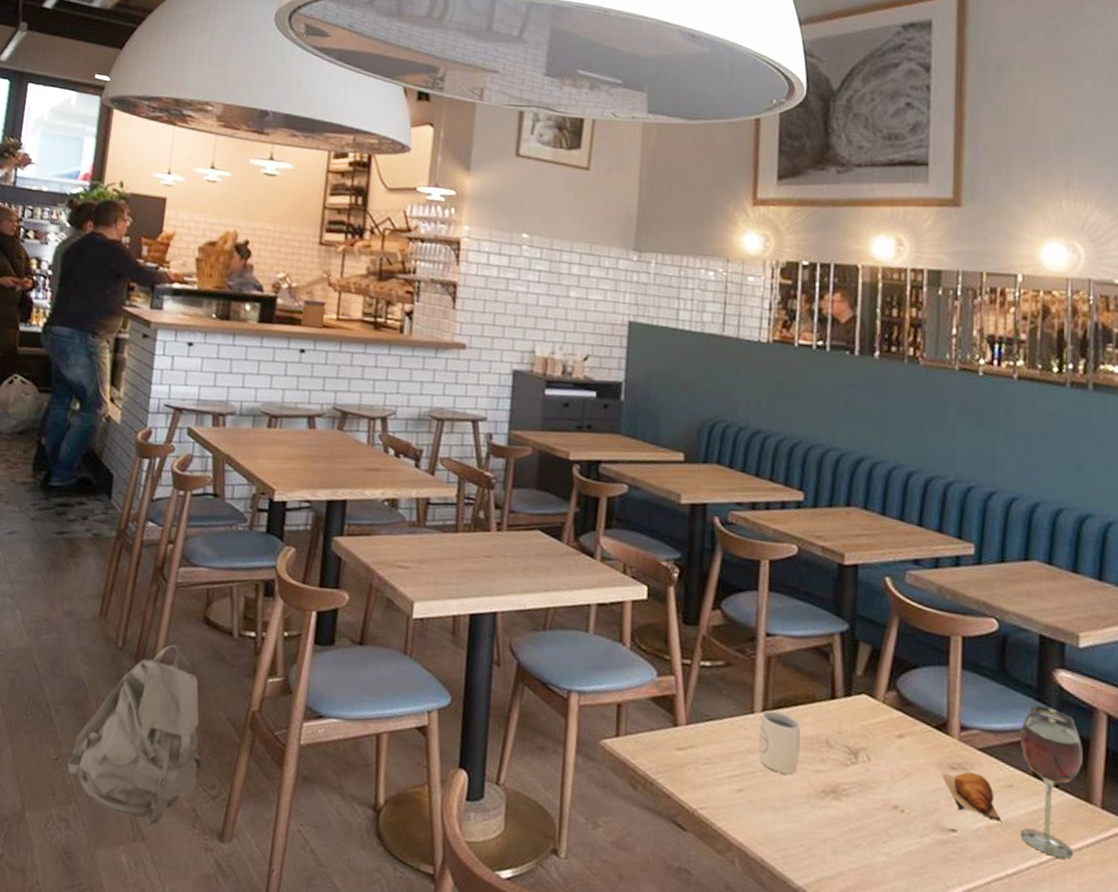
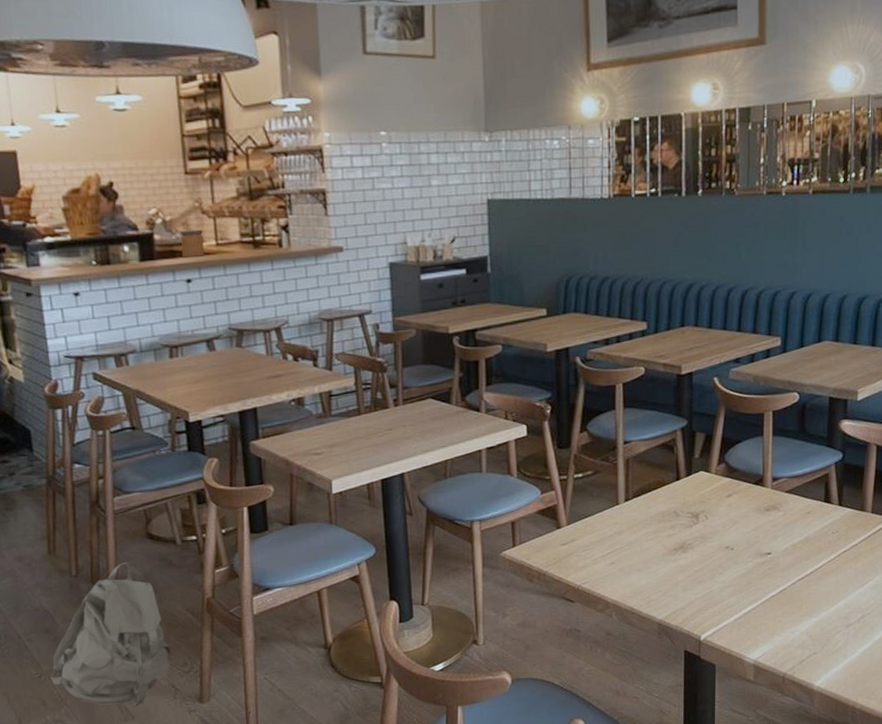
mug: present [758,710,801,775] -> none [624,499,656,544]
crescent roll: present [941,772,1002,822] -> none [759,509,803,540]
wineglass: present [1019,705,1083,859] -> none [815,449,859,554]

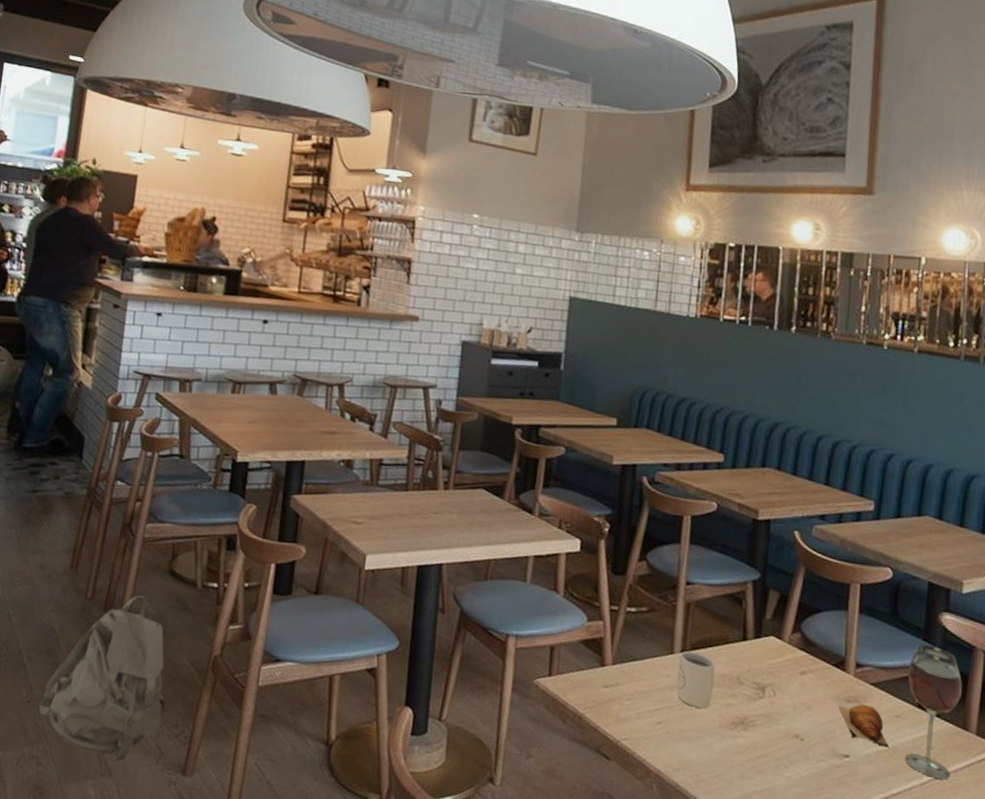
jar: present [179,229,205,259] -> none [265,273,288,302]
mug: none [624,499,656,544] -> present [676,650,715,709]
crescent roll: none [759,509,803,540] -> present [837,704,890,748]
wineglass: none [815,449,859,554] -> present [905,644,962,780]

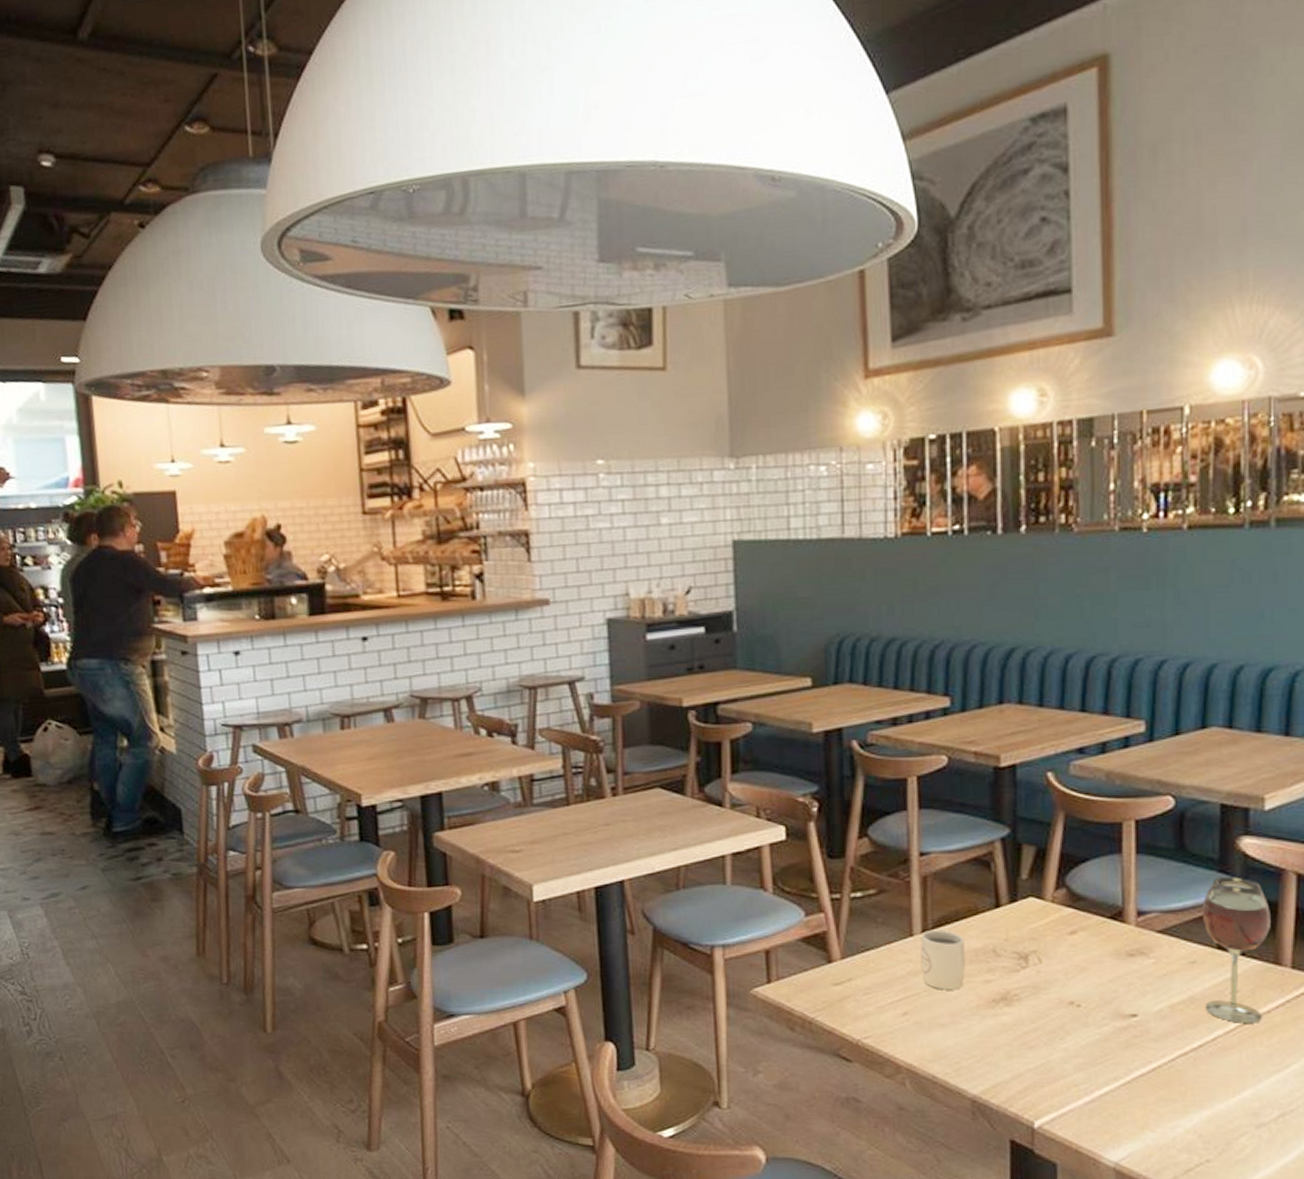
backpack: present [39,595,165,761] -> none [195,971,334,1147]
crescent roll: present [837,704,890,748] -> none [1118,956,1186,999]

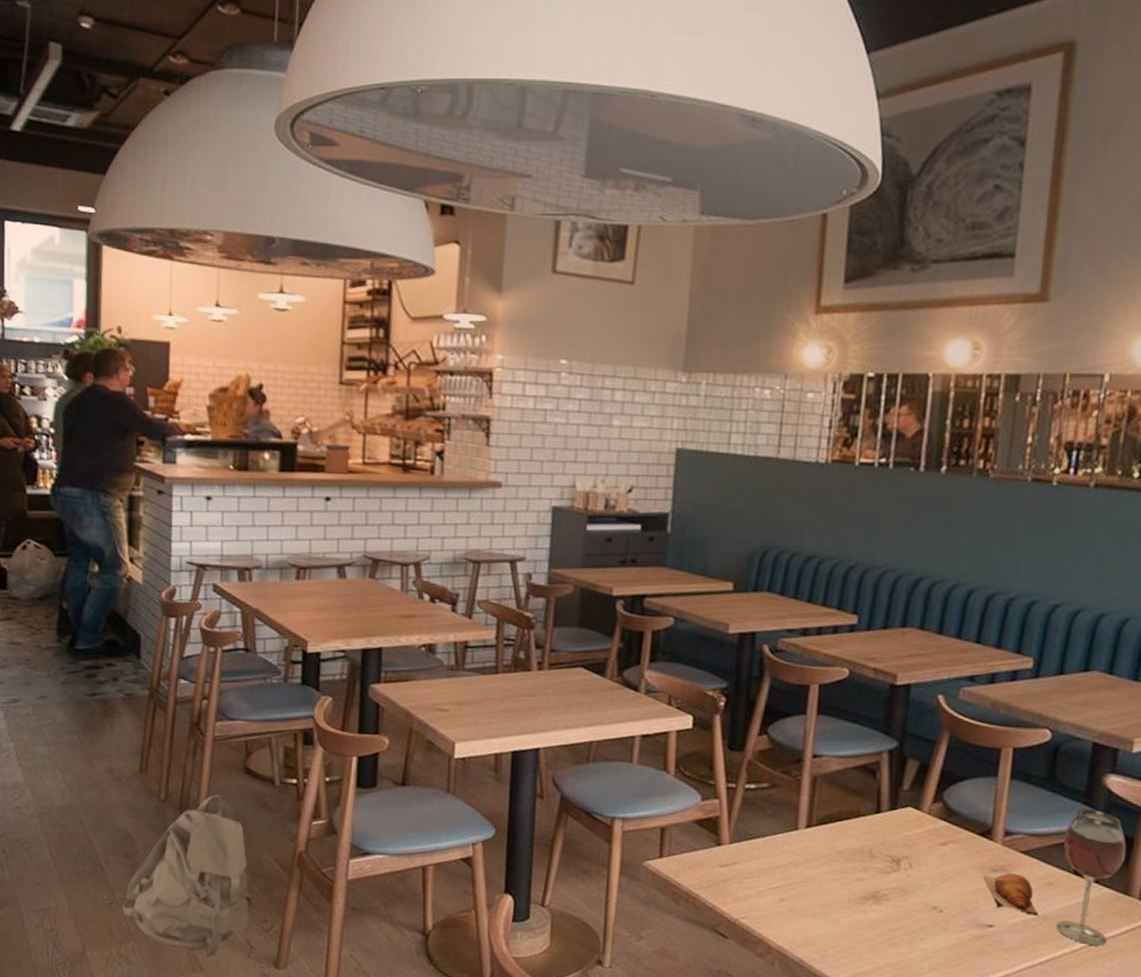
backpack: none [195,971,334,1147] -> present [122,795,252,957]
jar: none [355,578,384,613] -> present [325,444,350,475]
mug: present [920,929,966,990] -> none [801,826,844,884]
crescent roll: none [1118,956,1186,999] -> present [982,873,1039,916]

